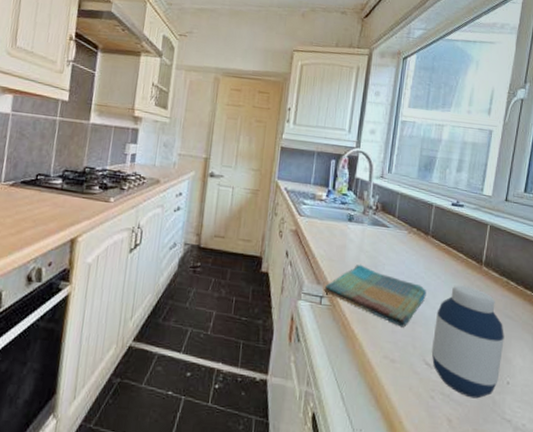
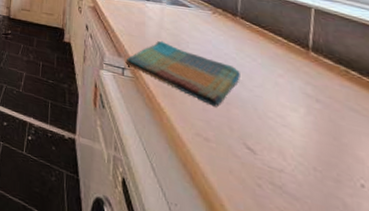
medicine bottle: present [431,285,504,399] -> none [252,69,351,198]

